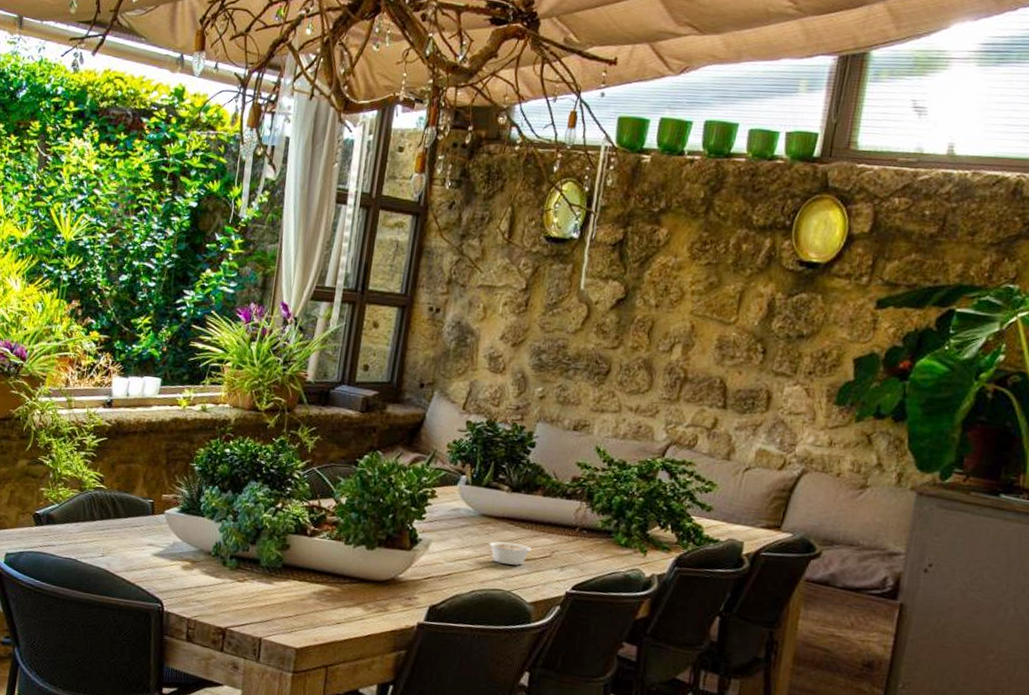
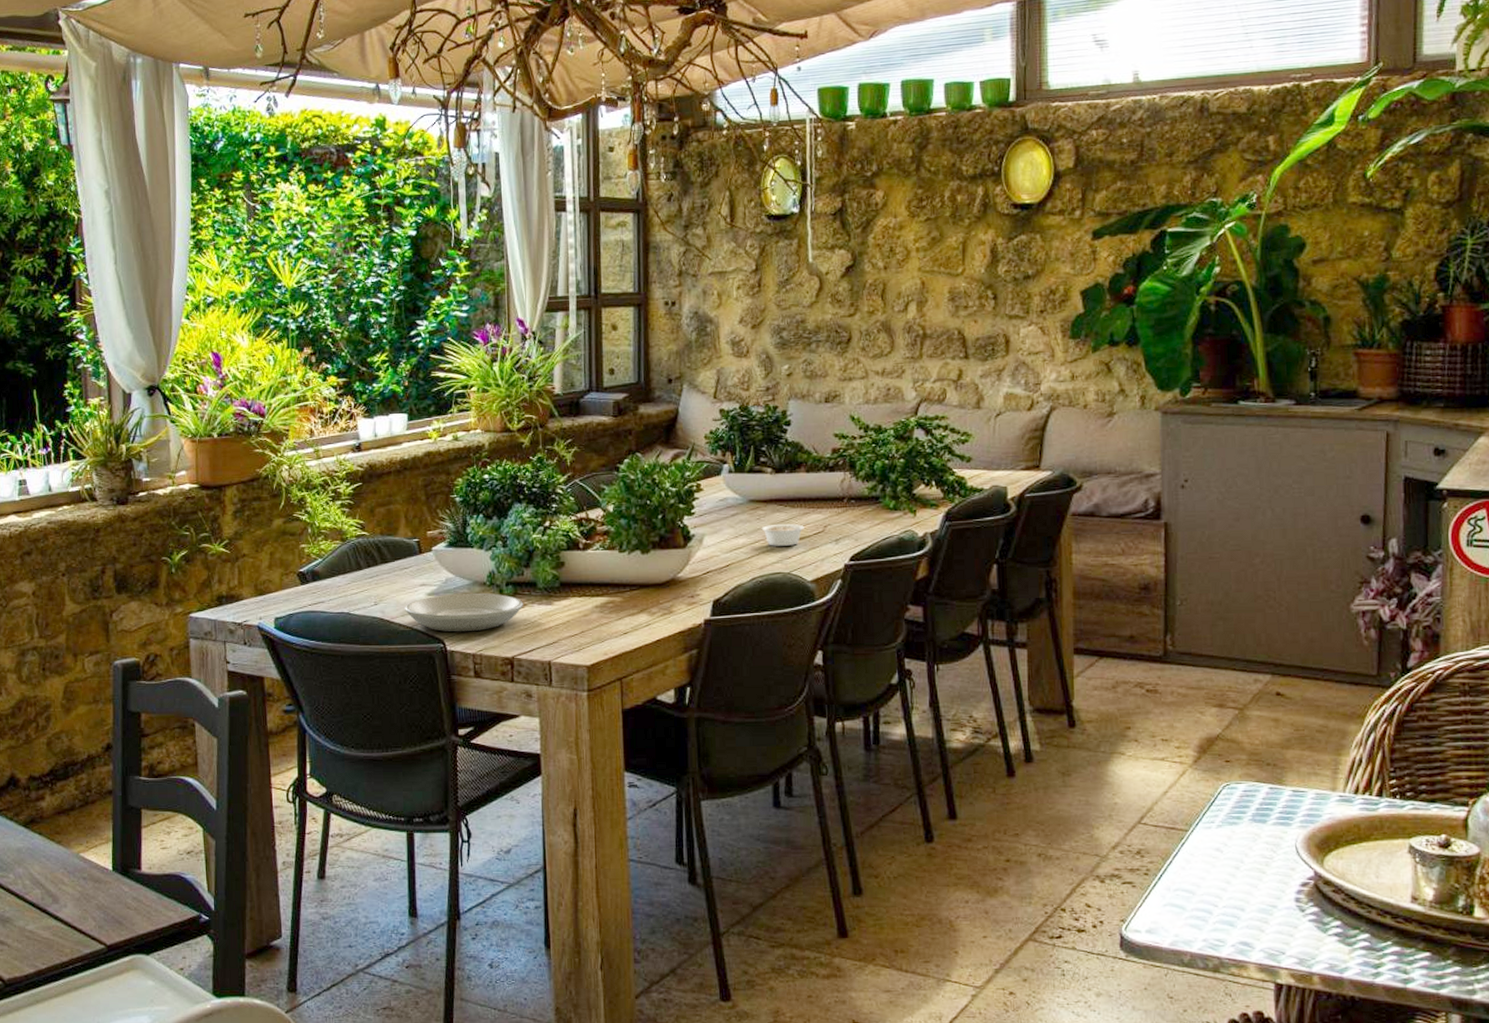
plate: none [129,557,244,598] -> present [405,593,523,632]

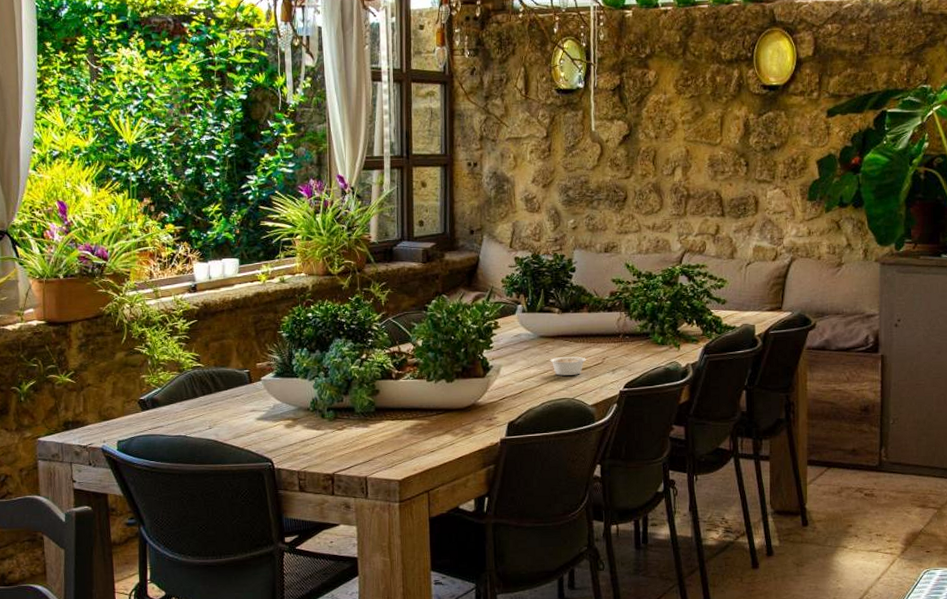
plate: present [405,593,523,632] -> none [237,417,343,452]

